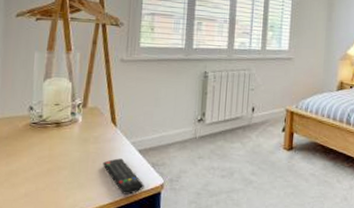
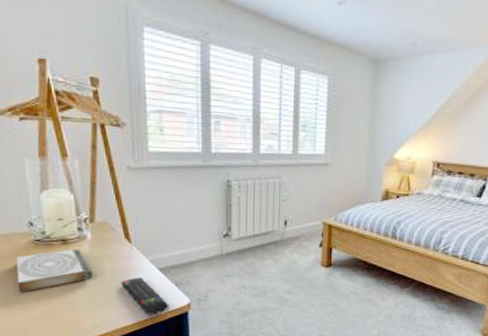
book: none [10,131,79,172] -> present [16,248,93,293]

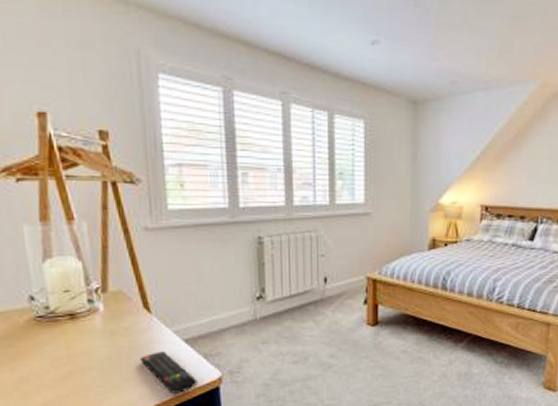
book: present [16,248,93,293] -> none [14,323,108,379]

